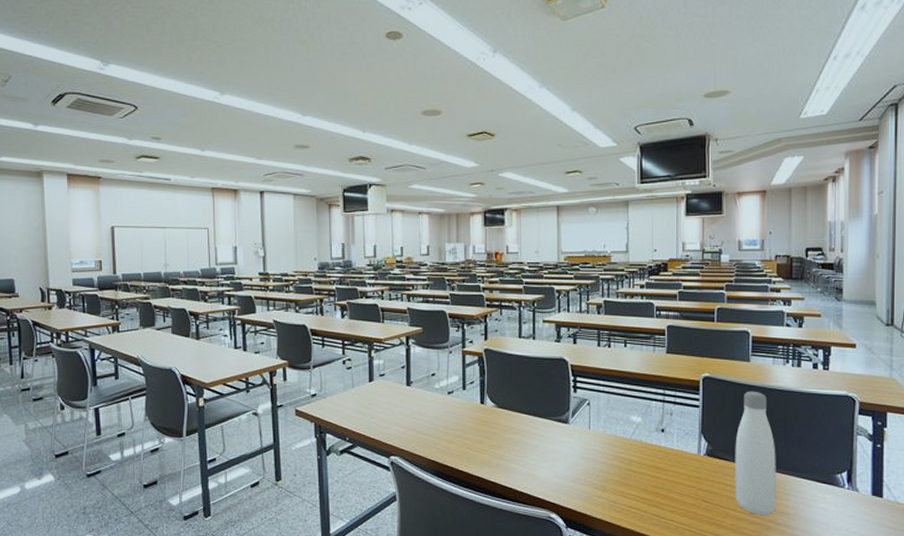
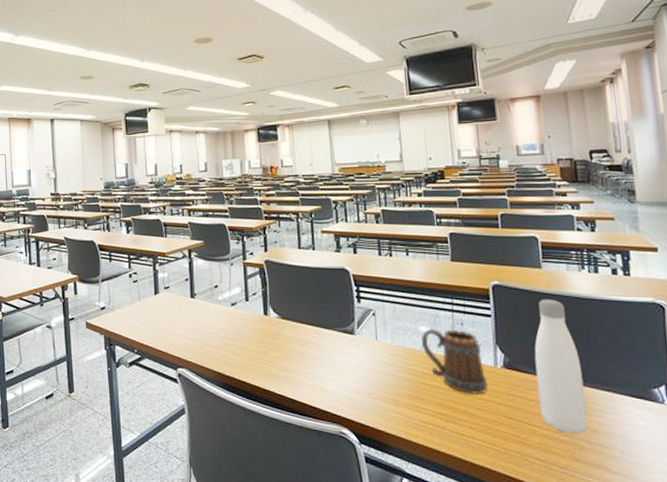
mug: none [631,417,690,480] -> present [421,328,488,394]

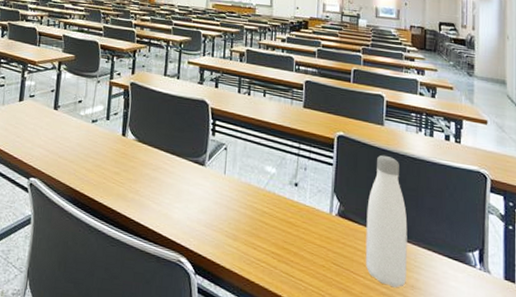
mug: present [421,328,488,394] -> none [265,169,321,239]

